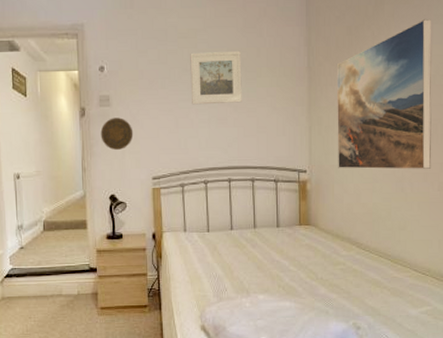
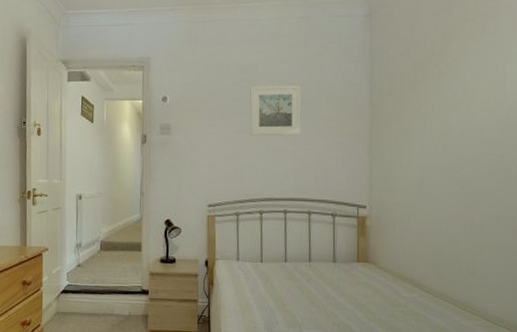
decorative plate: present [100,117,134,150] -> none [160,145,192,176]
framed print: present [336,18,432,170] -> none [399,56,505,211]

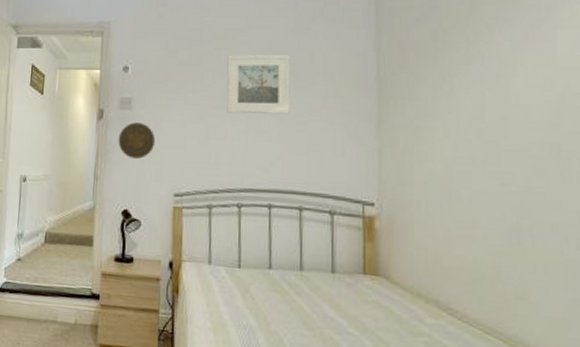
decorative plate: none [160,145,192,176] -> present [118,122,156,159]

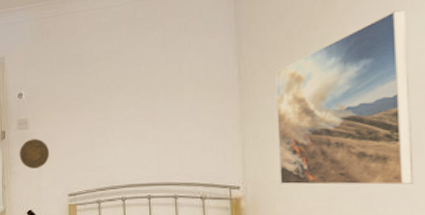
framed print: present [226,54,291,114] -> none [105,67,162,124]
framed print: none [416,22,565,218] -> present [274,8,415,185]

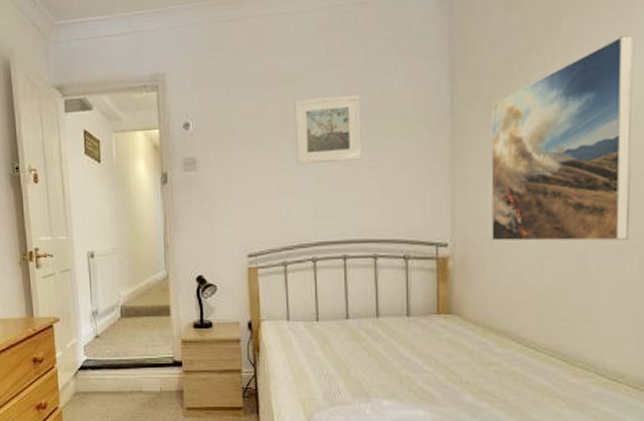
decorative plate: present [19,139,50,169] -> none [185,183,225,222]
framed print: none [105,67,162,124] -> present [294,94,361,165]

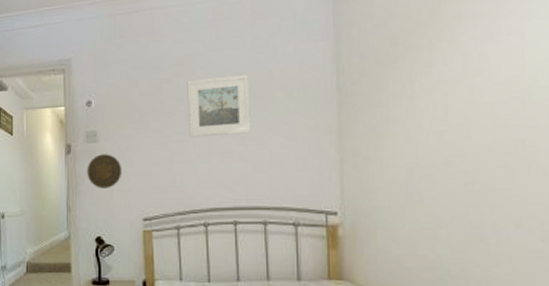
decorative plate: none [185,183,225,222] -> present [87,154,122,188]
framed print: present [490,33,634,242] -> none [377,14,529,212]

